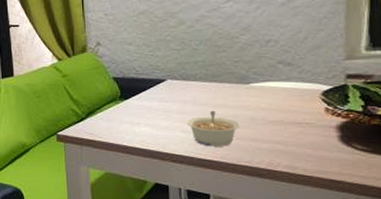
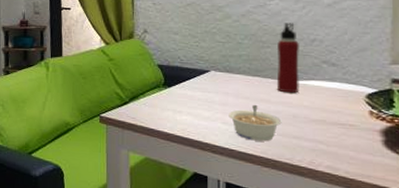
water bottle: none [232,25,256,97] -> present [276,23,299,94]

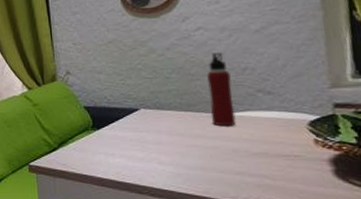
legume: present [229,104,282,142] -> none [164,141,222,180]

